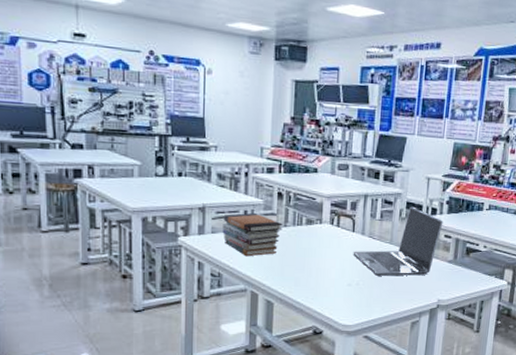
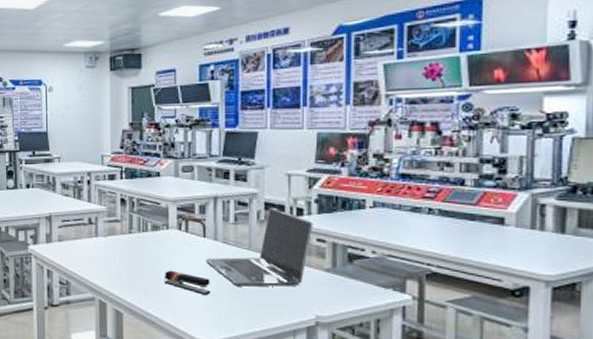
book stack: present [222,212,283,257] -> none [68,220,128,265]
stapler: none [314,262,355,285] -> present [163,270,210,295]

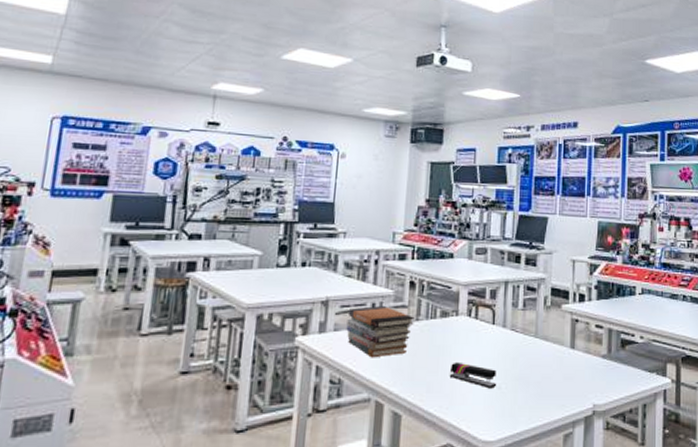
book stack: none [68,220,128,265] -> present [346,305,414,358]
laptop: present [206,207,313,287] -> none [493,293,593,377]

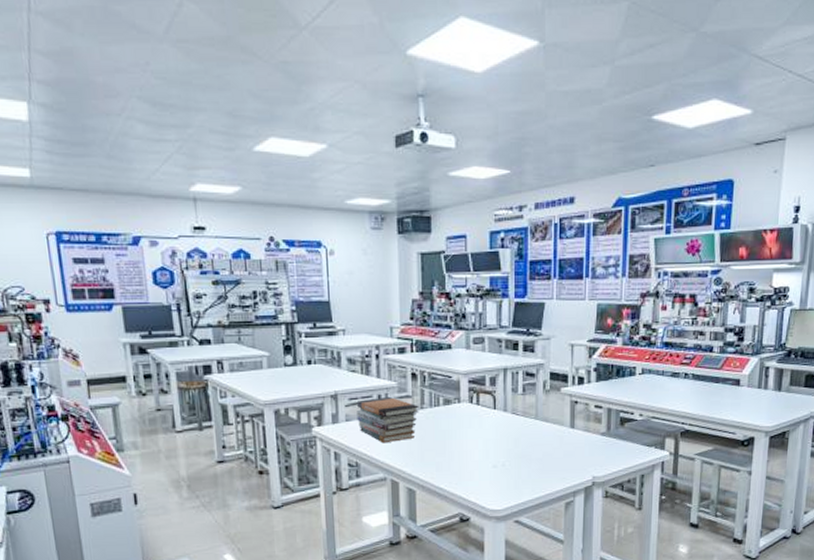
stapler: present [449,361,496,389] -> none [456,444,500,466]

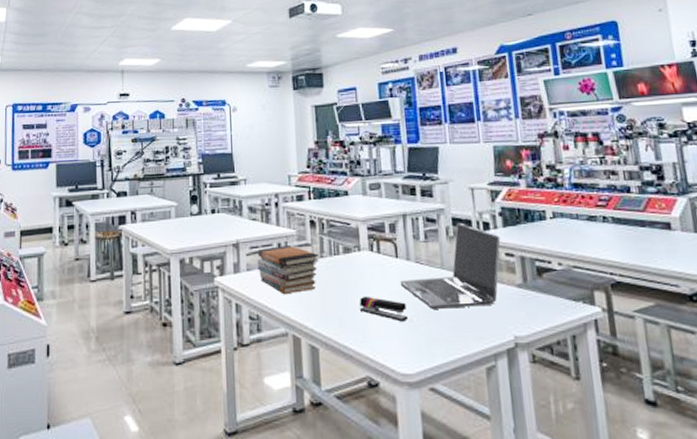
stapler: none [456,444,500,466] -> present [359,296,407,322]
laptop: none [496,377,592,455] -> present [400,222,501,309]

